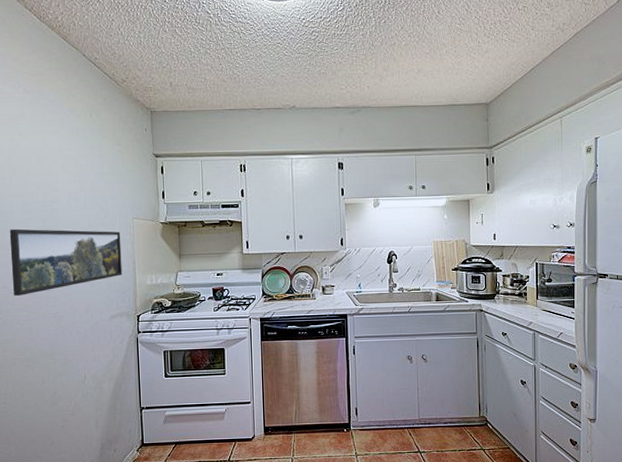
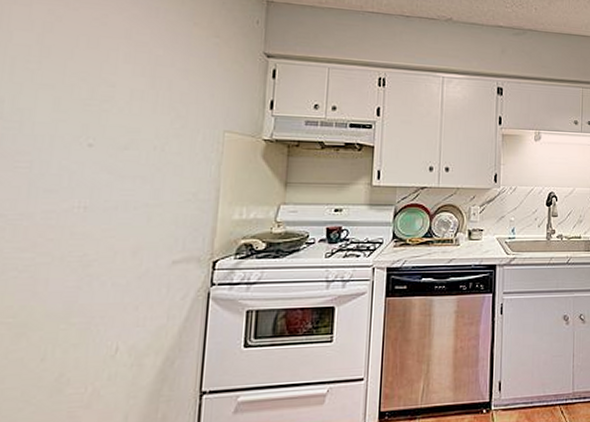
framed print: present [9,229,123,296] -> none [14,132,203,228]

